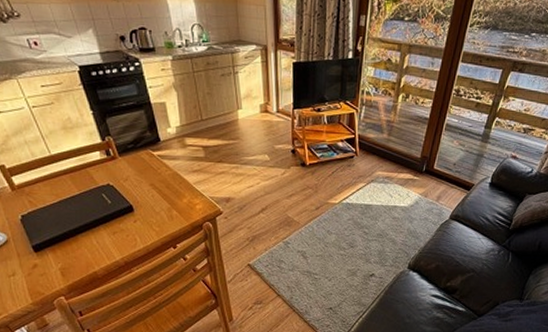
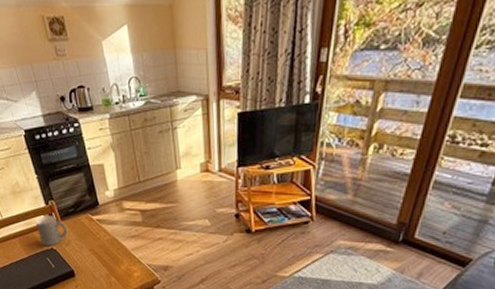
mug: none [89,151,126,183] -> present [35,216,68,247]

